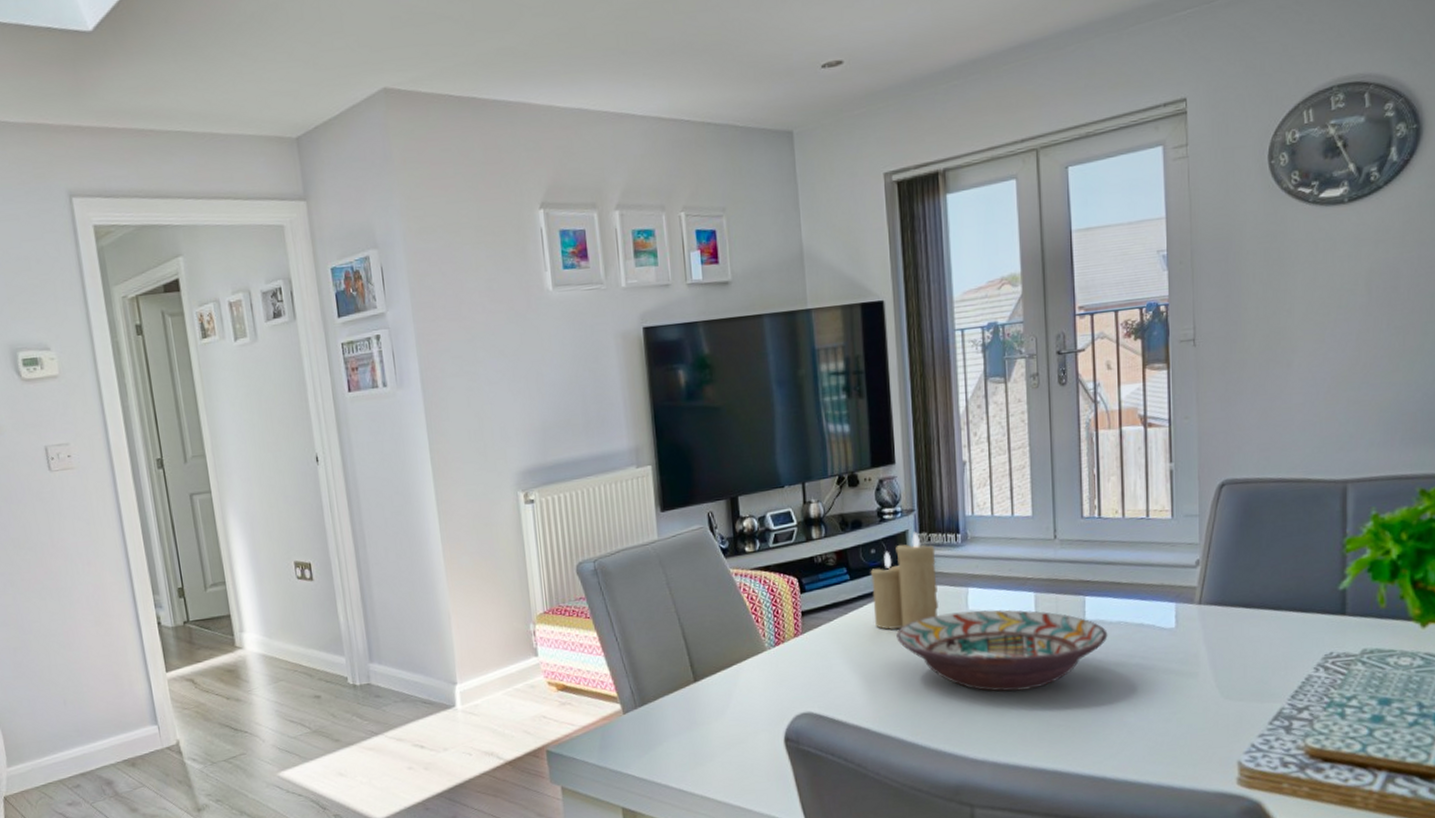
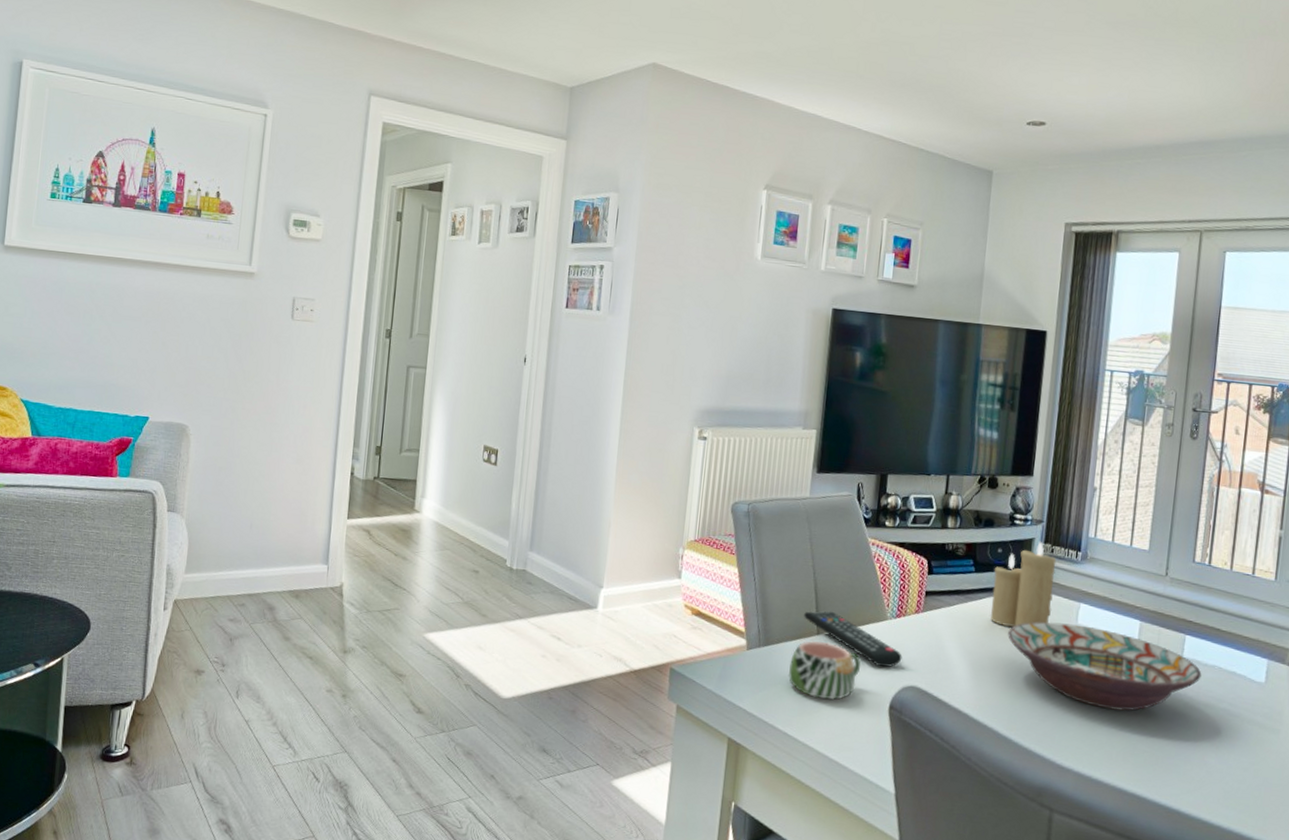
mug: none [671,687,747,747] -> present [789,640,861,700]
remote control: none [676,654,789,701] -> present [804,611,902,668]

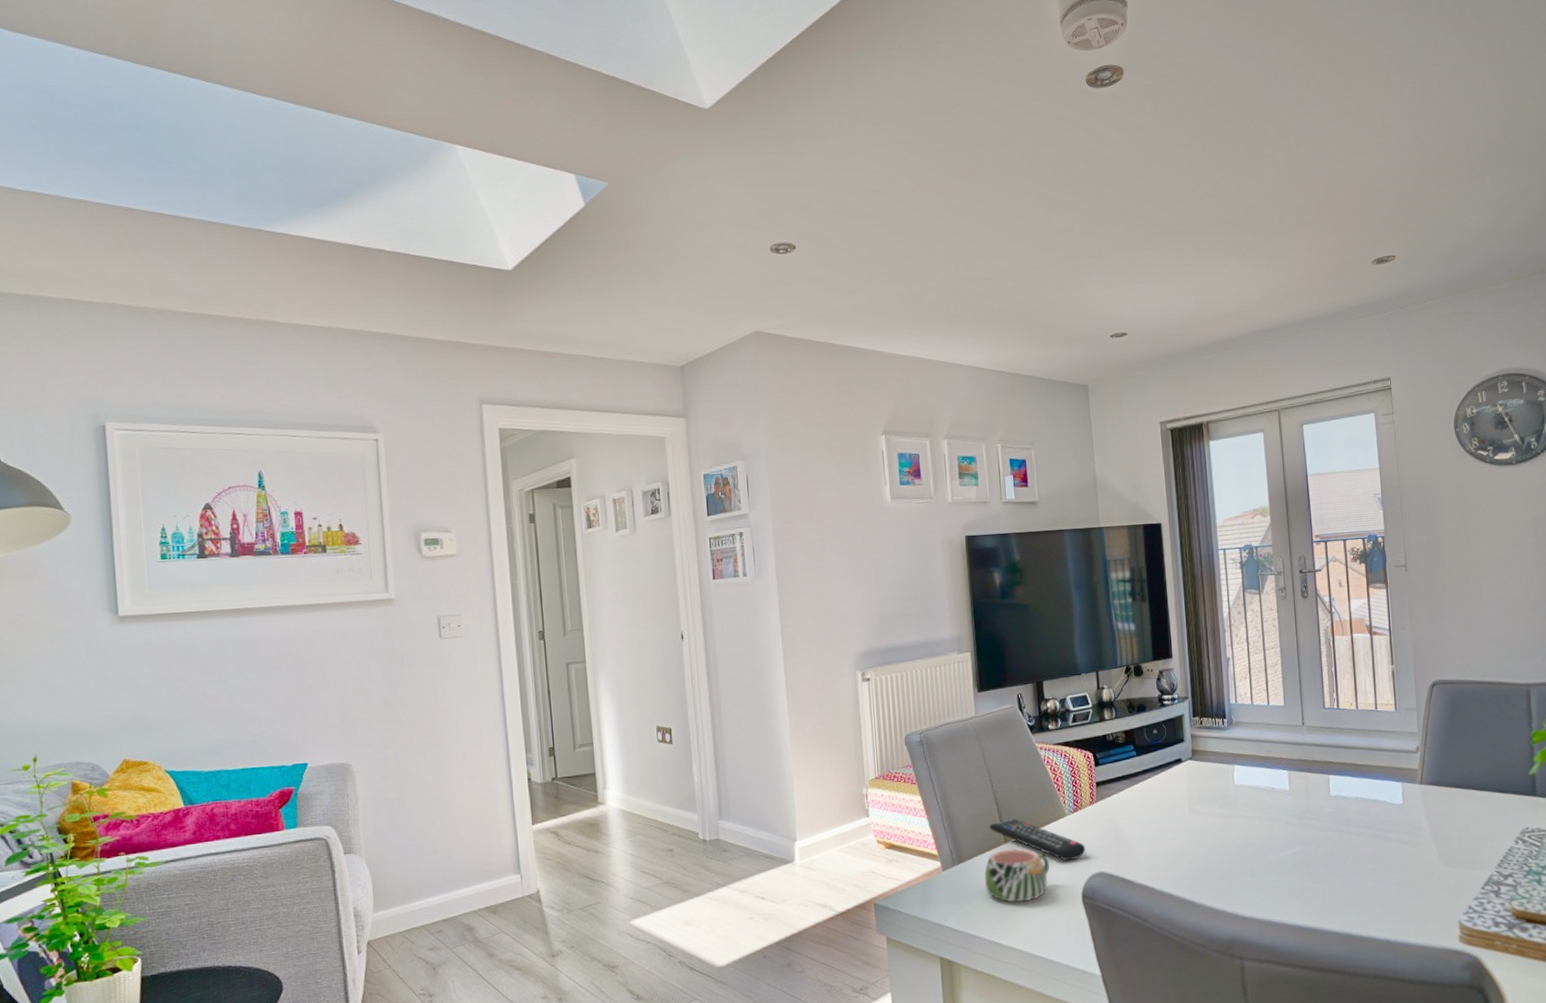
candle: present [991,541,1057,627] -> none [1153,716,1210,800]
decorative bowl: present [1008,622,1202,711] -> none [1175,784,1349,856]

